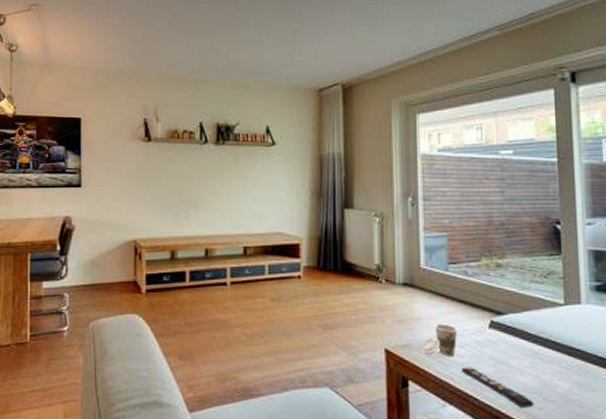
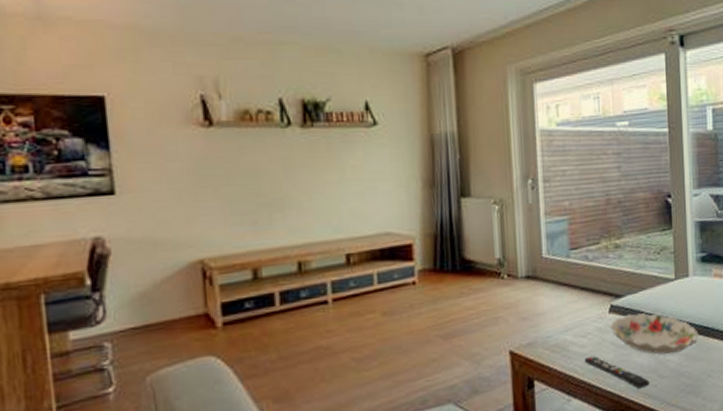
cup: present [422,323,458,356] -> none [546,314,580,350]
decorative bowl: none [489,332,593,380] -> present [609,313,699,355]

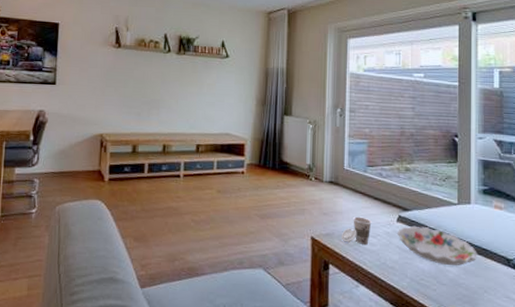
cup: none [546,314,580,350] -> present [342,216,372,245]
remote control: present [584,355,649,389] -> none [372,254,429,289]

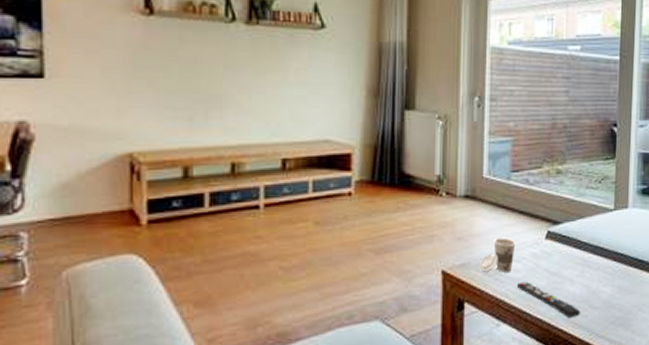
remote control: none [372,254,429,289] -> present [516,281,580,318]
decorative bowl: present [396,225,477,266] -> none [545,241,633,285]

